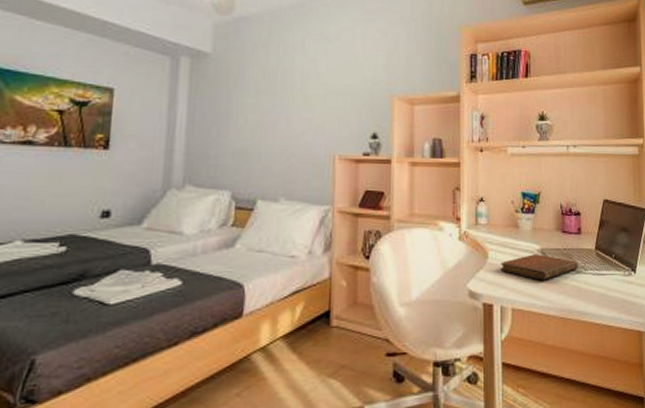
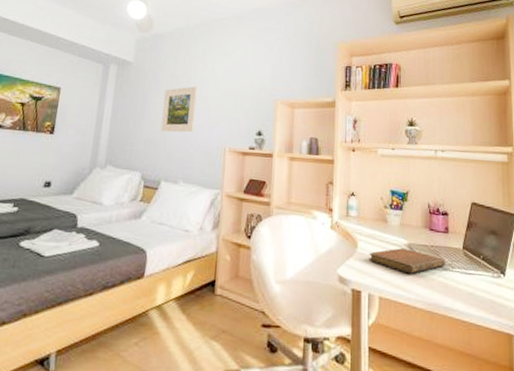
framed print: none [252,82,297,140] -> present [160,86,198,133]

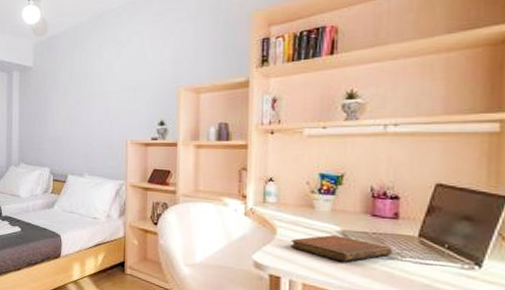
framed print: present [160,86,198,133] -> none [63,83,96,130]

